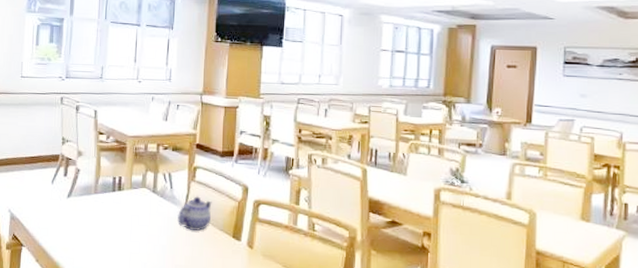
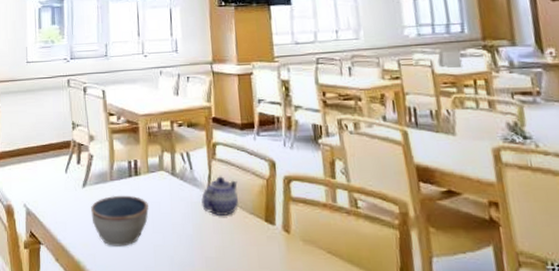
bowl: none [73,207,128,252] -> present [91,195,149,247]

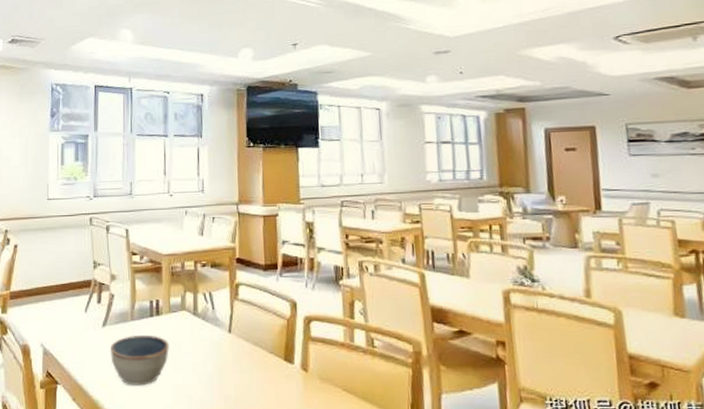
teapot: present [201,176,238,215] -> none [222,316,259,355]

